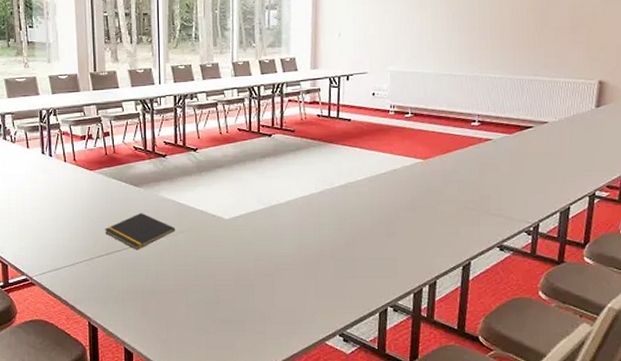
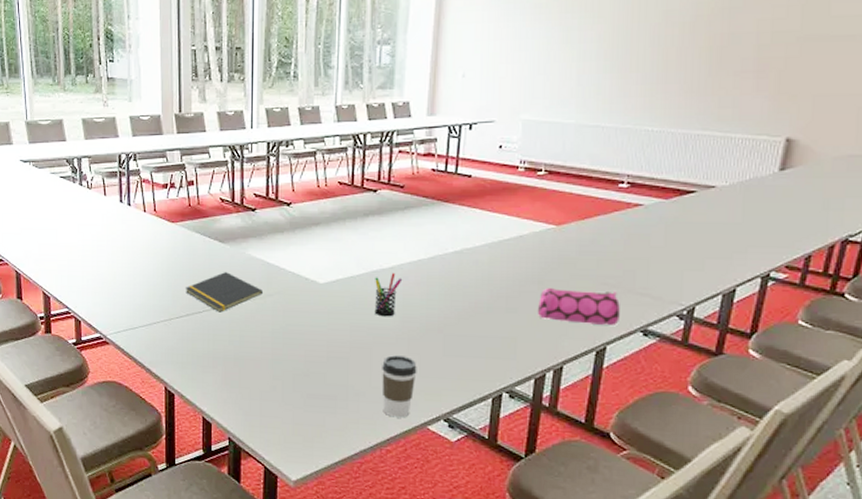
pen holder: none [273,207,298,246] -> present [374,273,403,317]
coffee cup: none [283,280,314,336] -> present [382,355,417,418]
pencil case: none [412,213,480,243] -> present [537,288,620,325]

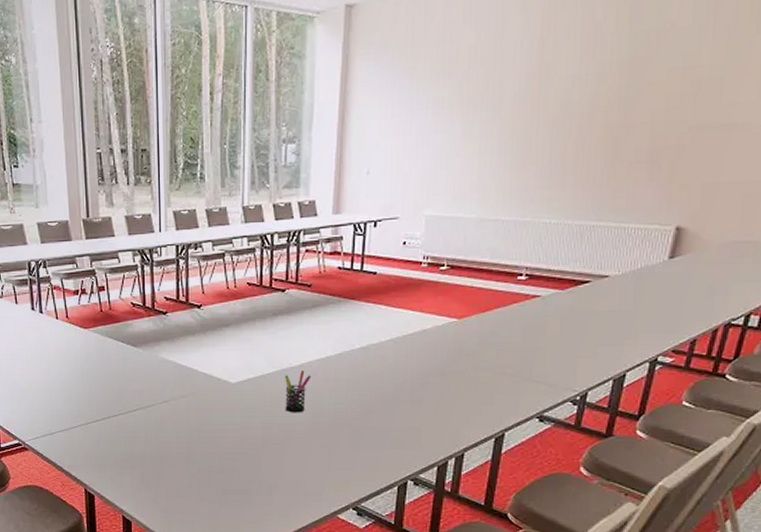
notepad: present [186,272,263,313] -> none [101,376,176,415]
coffee cup: present [382,355,417,418] -> none [293,450,327,508]
pencil case: present [537,288,620,325] -> none [439,379,518,413]

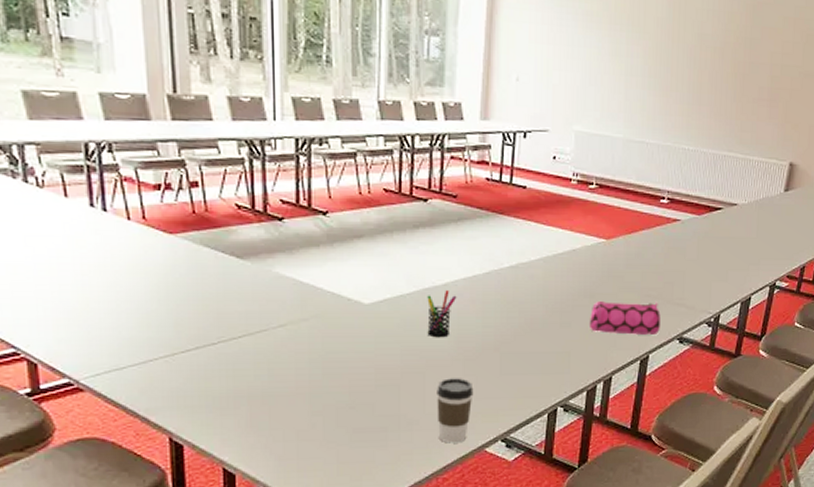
coffee cup: none [293,450,327,508] -> present [437,378,474,444]
pencil case: none [439,379,518,413] -> present [589,302,661,335]

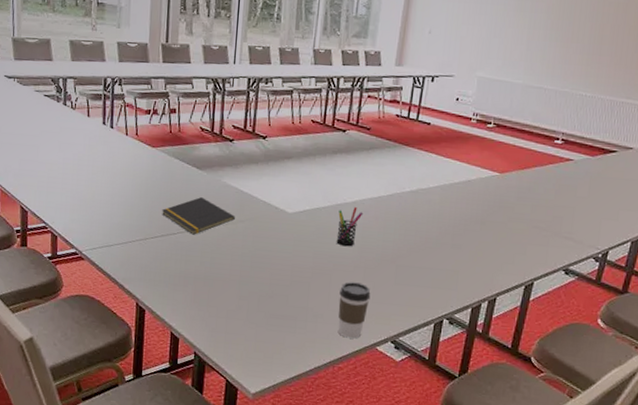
notepad: none [193,294,296,343] -> present [162,197,235,235]
pencil case: present [589,302,661,335] -> none [478,228,548,264]

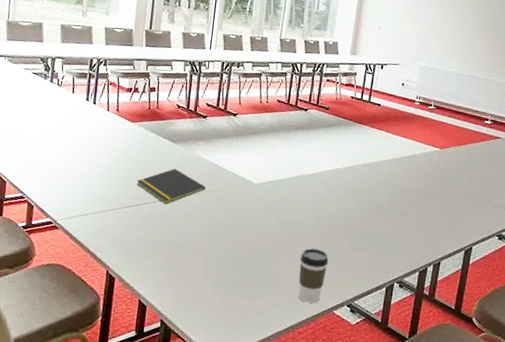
pen holder: present [336,207,364,247] -> none [298,178,323,215]

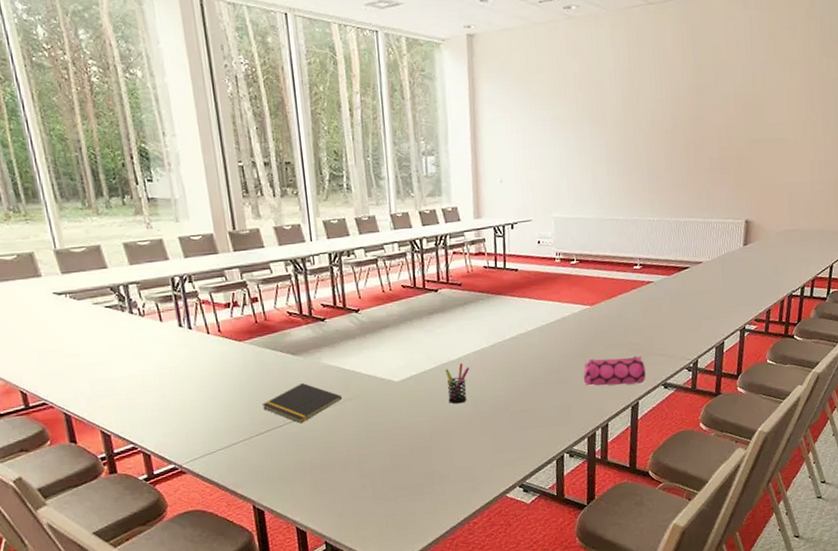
pen holder: none [298,178,323,215] -> present [445,363,470,404]
coffee cup: present [298,248,329,303] -> none [460,436,492,493]
pencil case: none [423,198,483,230] -> present [583,354,646,386]

